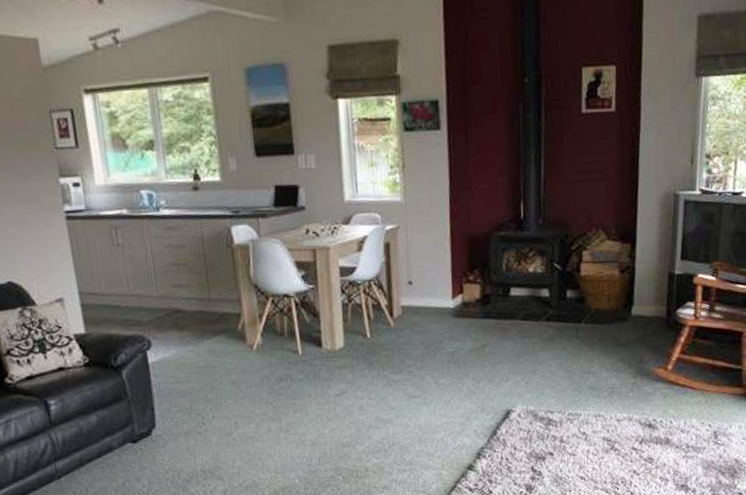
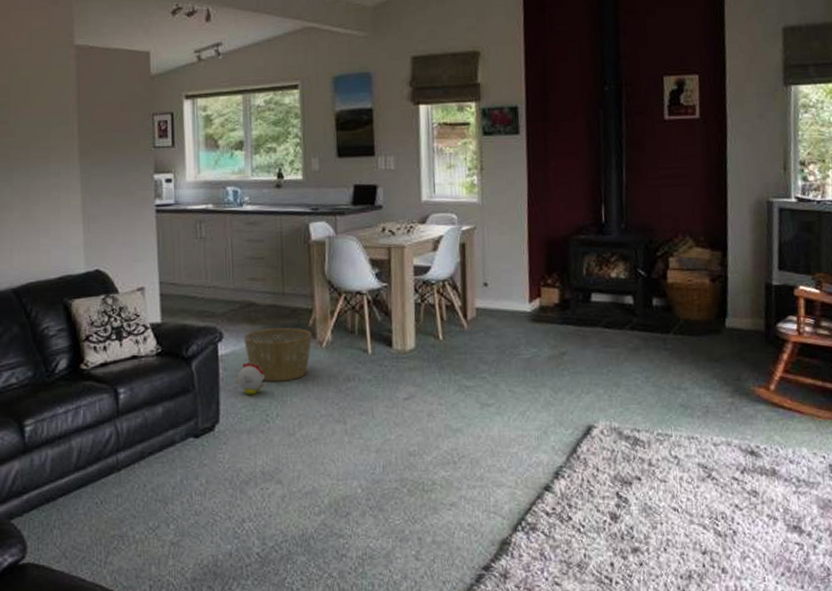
toy: none [169,368,199,400] -> present [236,362,266,395]
basket: none [173,332,242,387] -> present [244,327,312,382]

